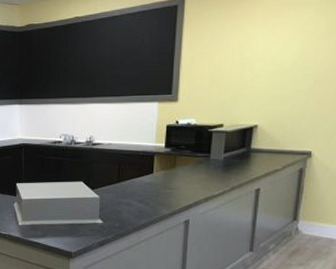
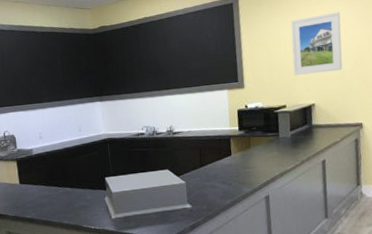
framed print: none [238,21,305,92] -> present [290,12,343,76]

